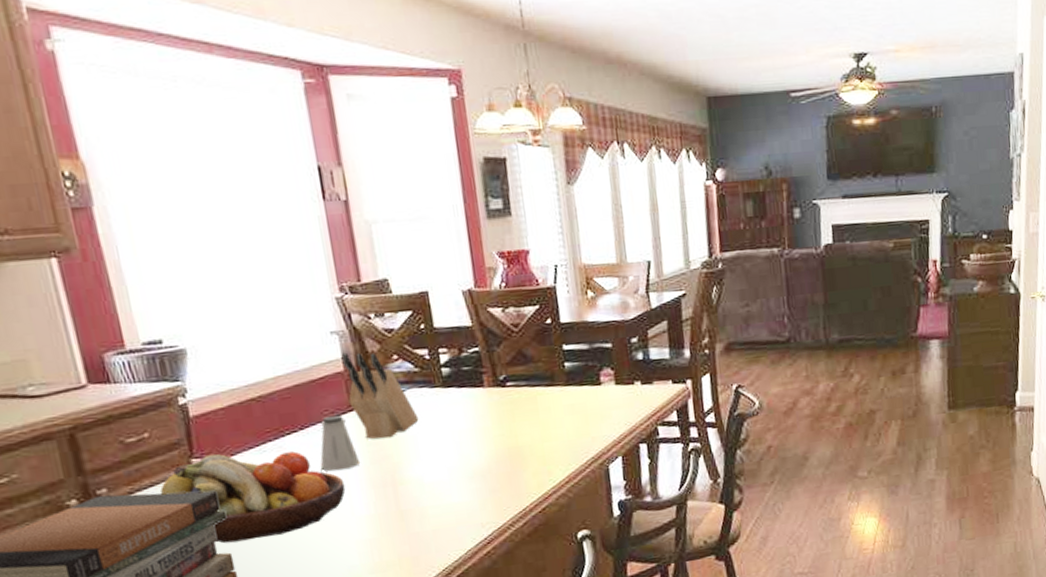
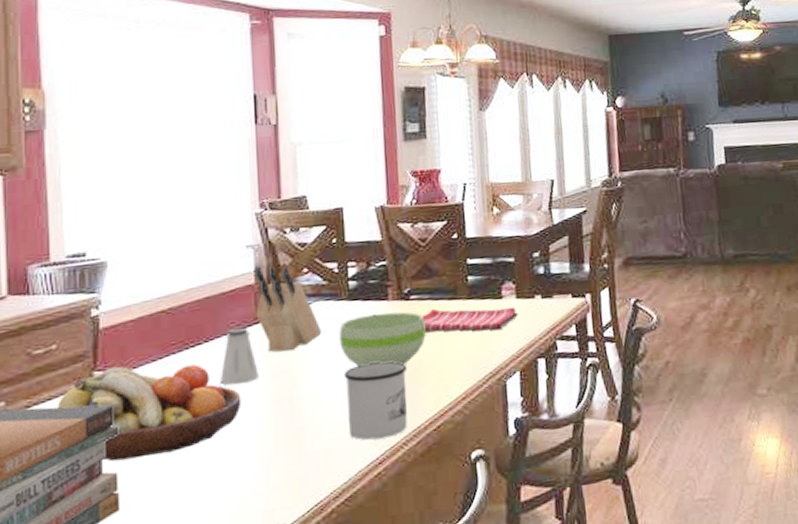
bowl: none [436,398,525,454] -> present [339,312,426,368]
mug: none [445,447,513,522] -> present [343,361,408,441]
dish towel: none [519,393,618,419] -> present [421,306,518,332]

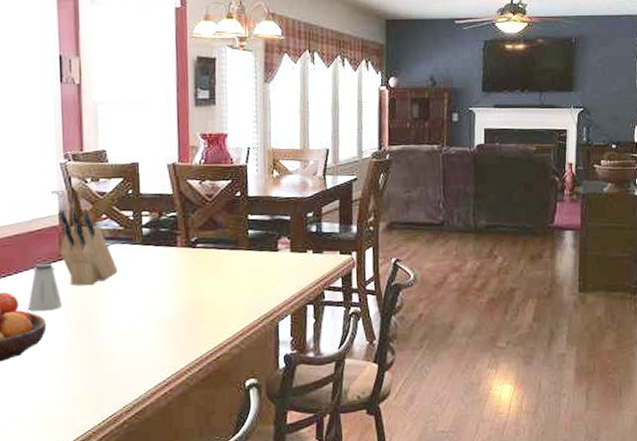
bowl: present [339,312,426,368] -> none [133,257,210,304]
mug: present [343,361,408,441] -> none [136,299,192,366]
dish towel: present [421,306,518,332] -> none [206,256,292,279]

